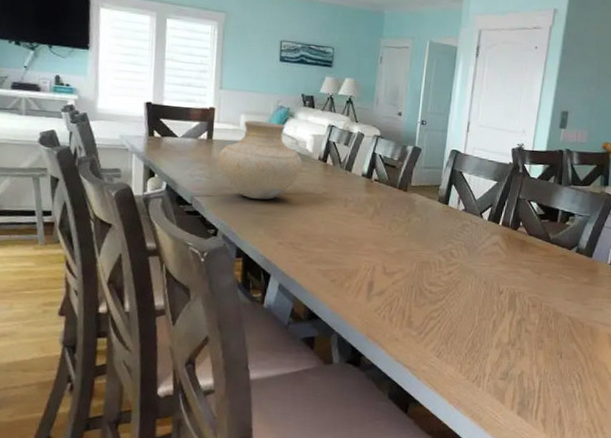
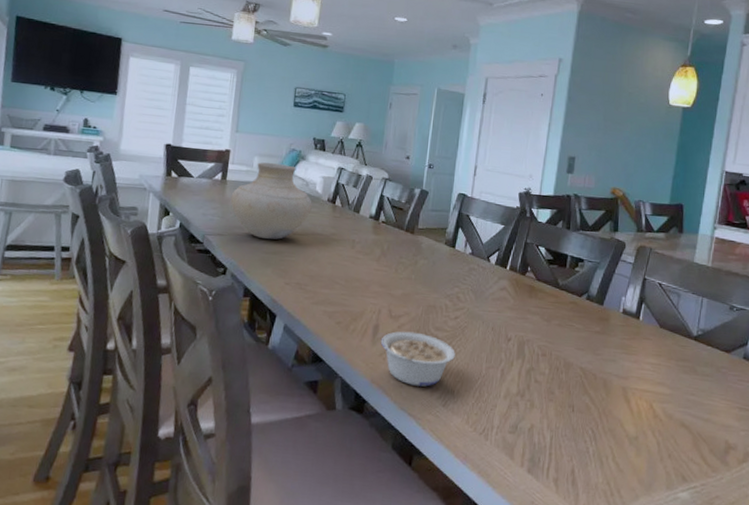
legume: none [375,287,449,339] -> present [380,331,455,387]

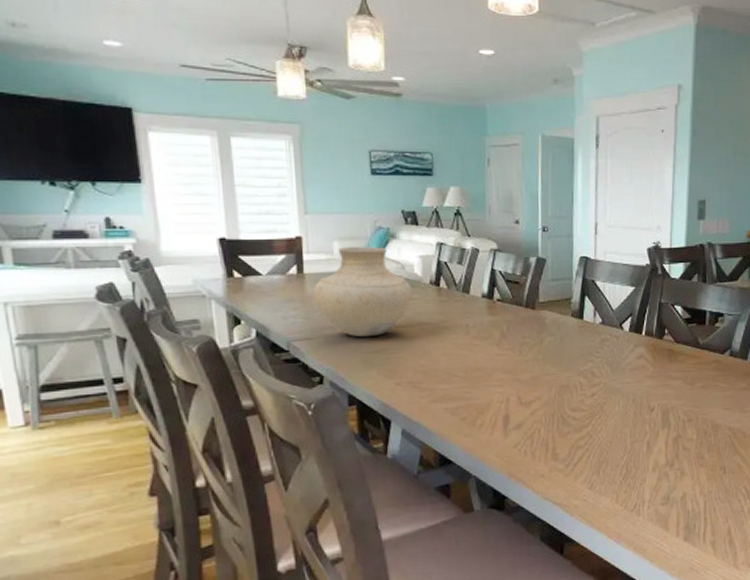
legume: present [380,331,455,387] -> none [513,416,596,473]

